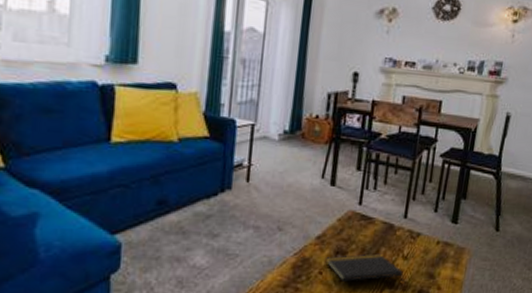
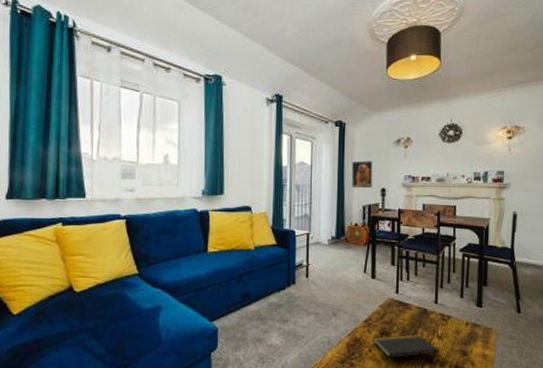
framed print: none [316,33,346,70] -> present [351,160,373,188]

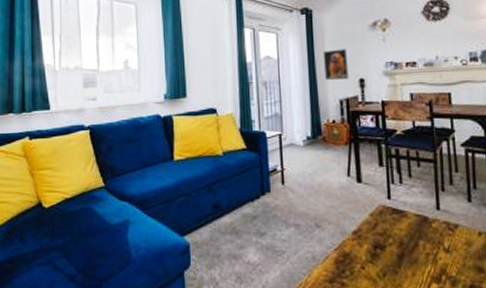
notepad: present [373,334,440,358] -> none [365,247,450,276]

